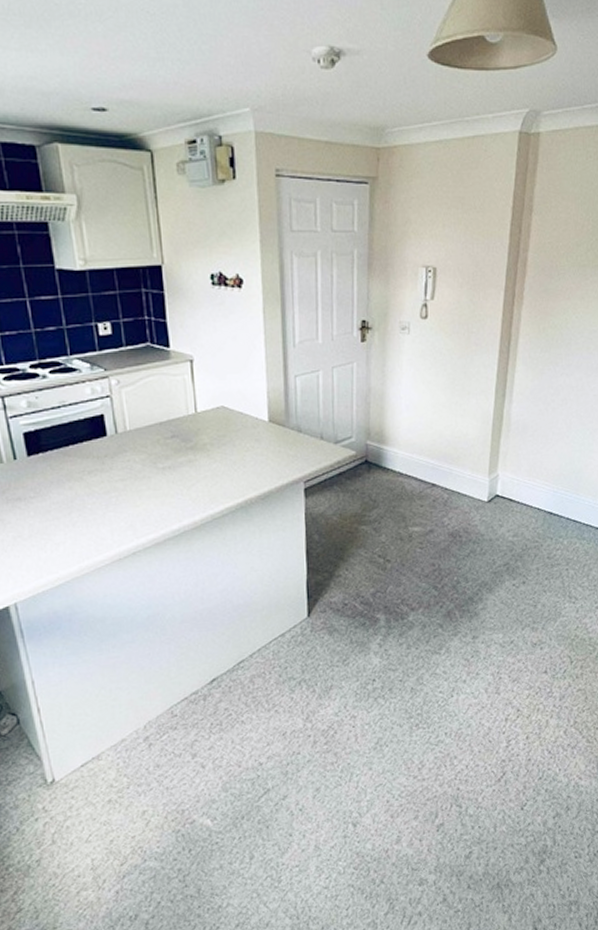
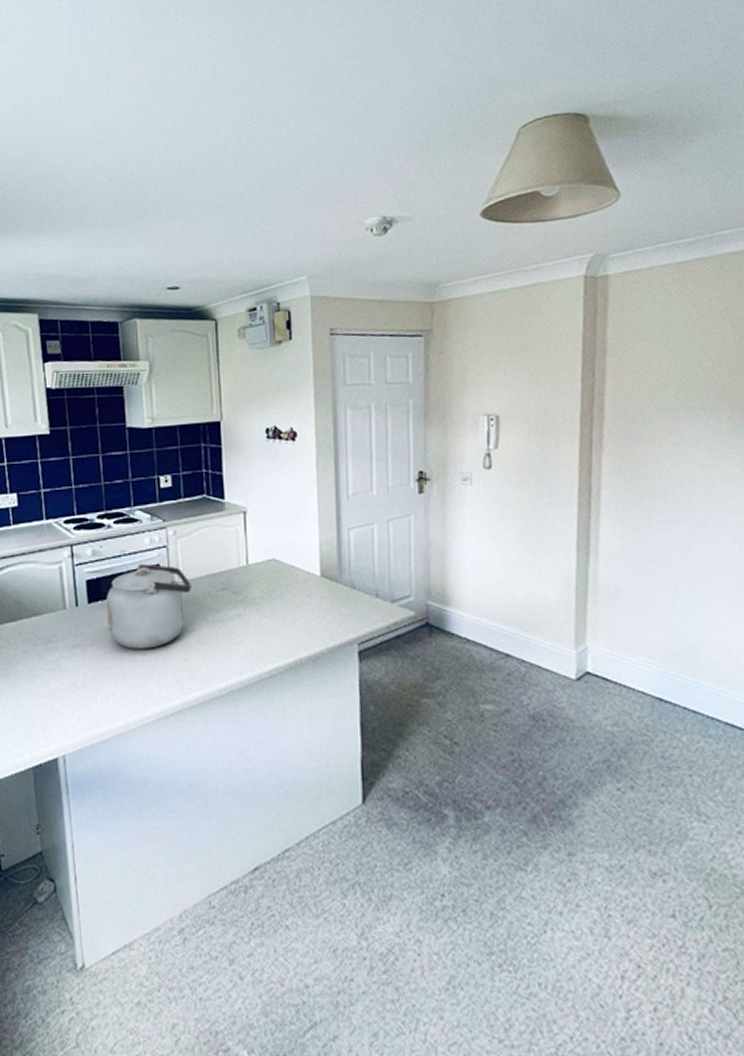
kettle: none [48,414,139,499] -> present [107,563,191,649]

